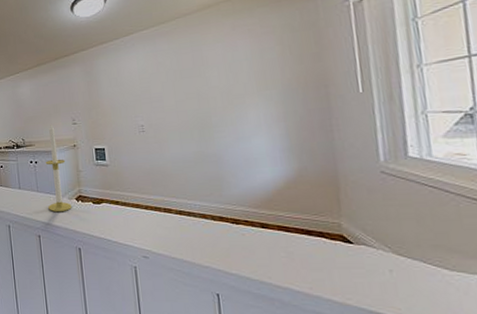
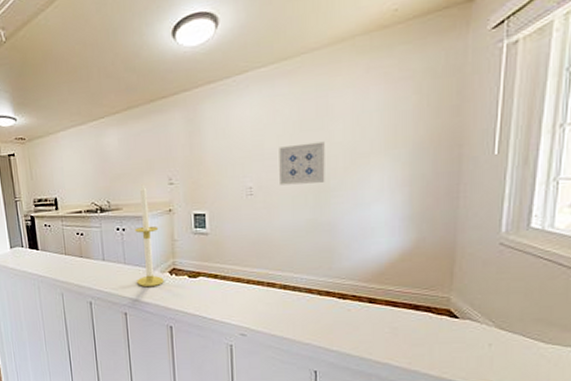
wall art: none [164,86,207,123] -> present [279,141,325,186]

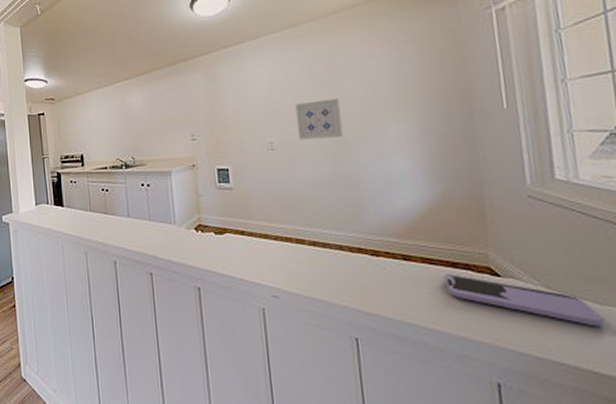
candle: present [134,183,164,287] -> none [159,139,190,245]
smartphone: none [405,315,546,362] -> present [444,274,605,327]

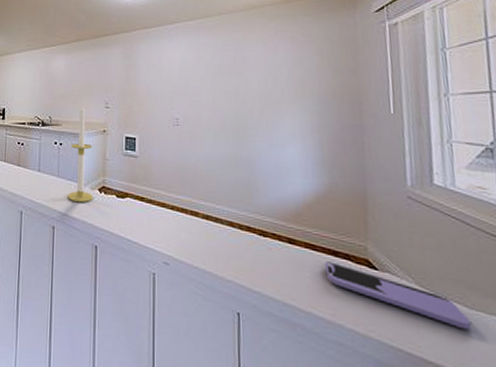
candle: none [159,139,190,245] -> present [68,104,93,203]
wall art: present [295,98,344,140] -> none [202,85,243,121]

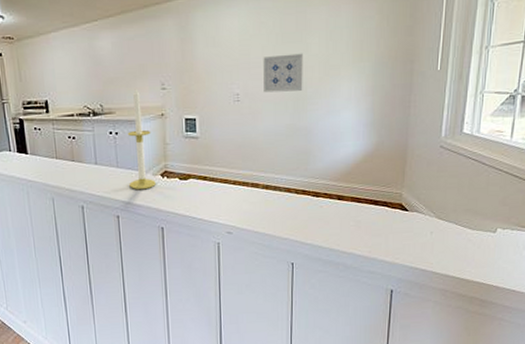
wall art: none [202,85,243,121] -> present [263,53,303,93]
smartphone: present [325,261,472,330] -> none [366,210,472,246]

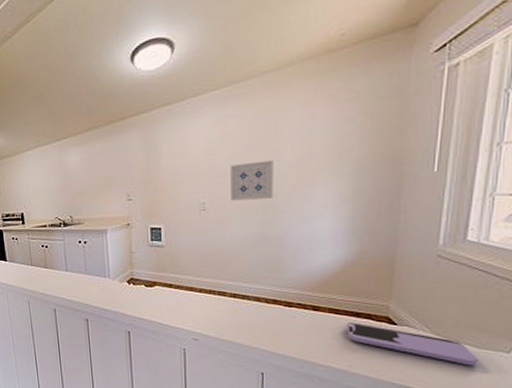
candle: present [127,87,156,190] -> none [95,199,122,296]
smartphone: none [366,210,472,246] -> present [346,322,478,366]

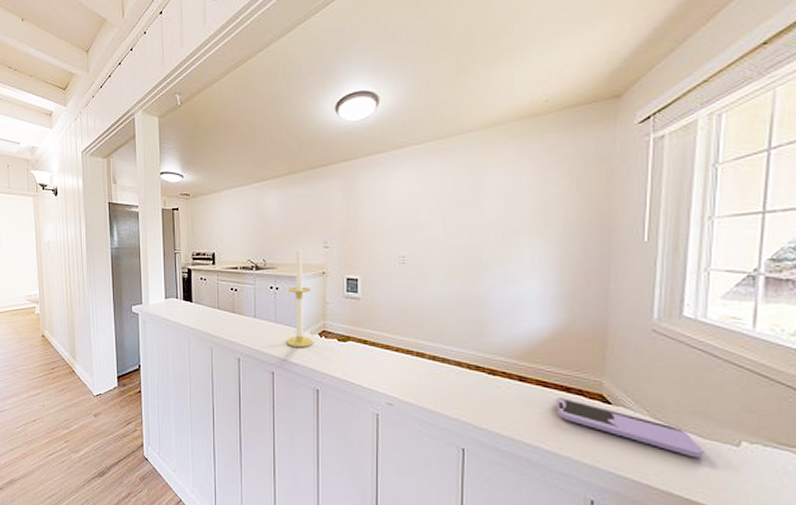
candle: none [95,199,122,296] -> present [286,244,313,348]
wall art: present [230,160,274,201] -> none [432,217,477,256]

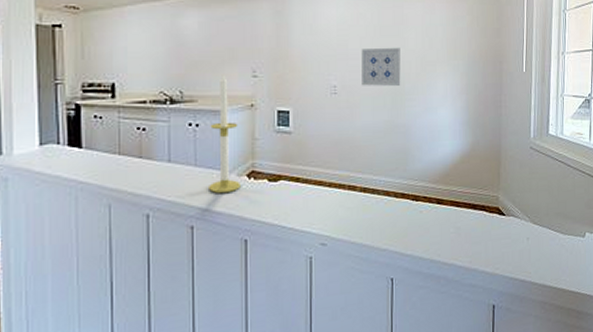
wall art: none [432,217,477,256] -> present [361,47,401,86]
smartphone: present [556,397,704,459] -> none [466,214,565,252]

